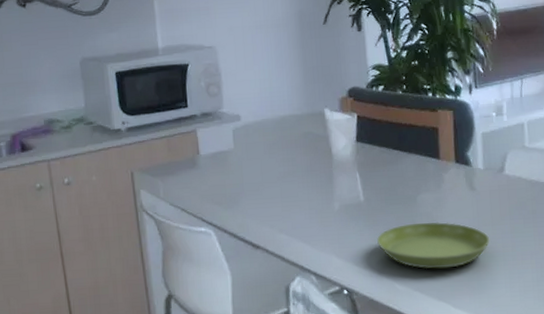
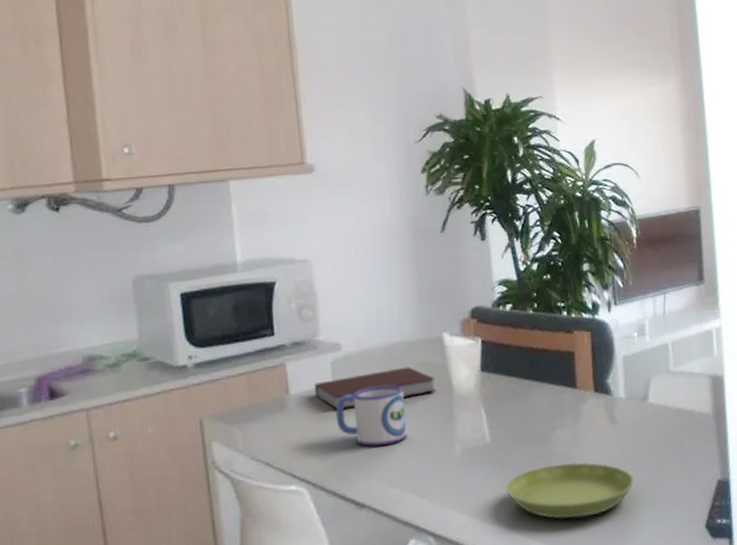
notebook: none [219,136,318,169] -> present [314,367,436,410]
mug: none [236,150,294,200] -> present [335,385,407,447]

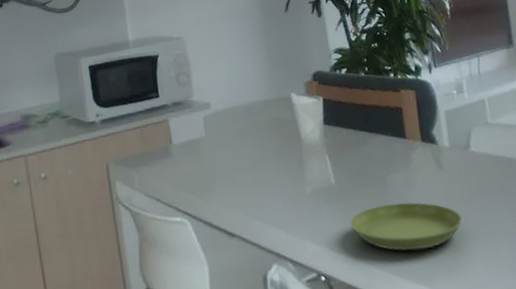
notebook: present [314,367,436,410] -> none [191,121,288,157]
mug: present [335,385,407,447] -> none [208,136,266,187]

